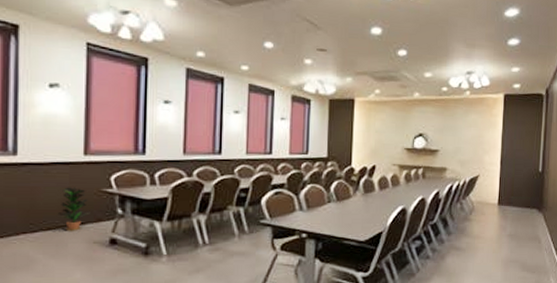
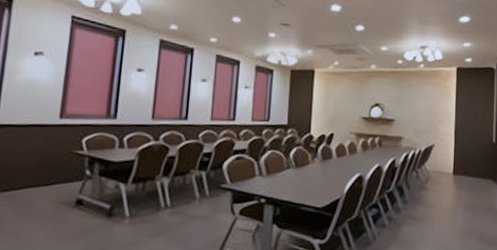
potted plant: present [57,187,91,231] -> none [29,148,61,191]

